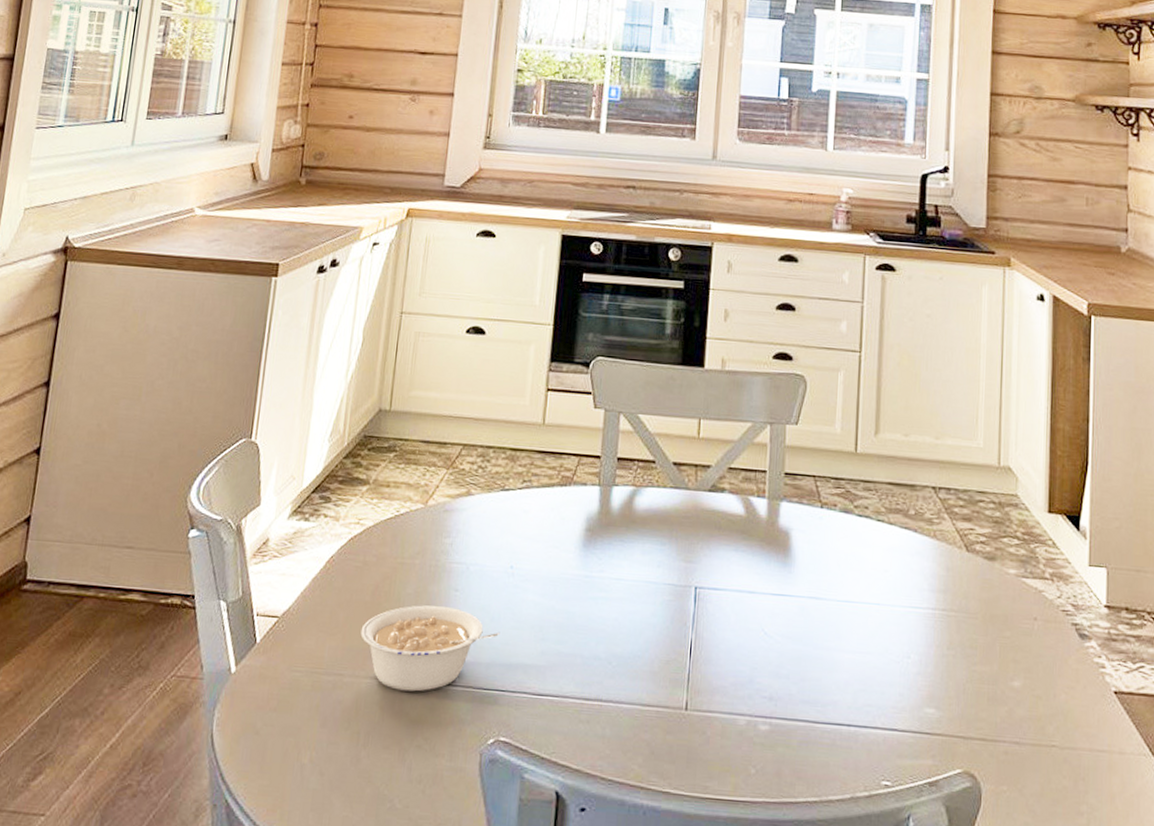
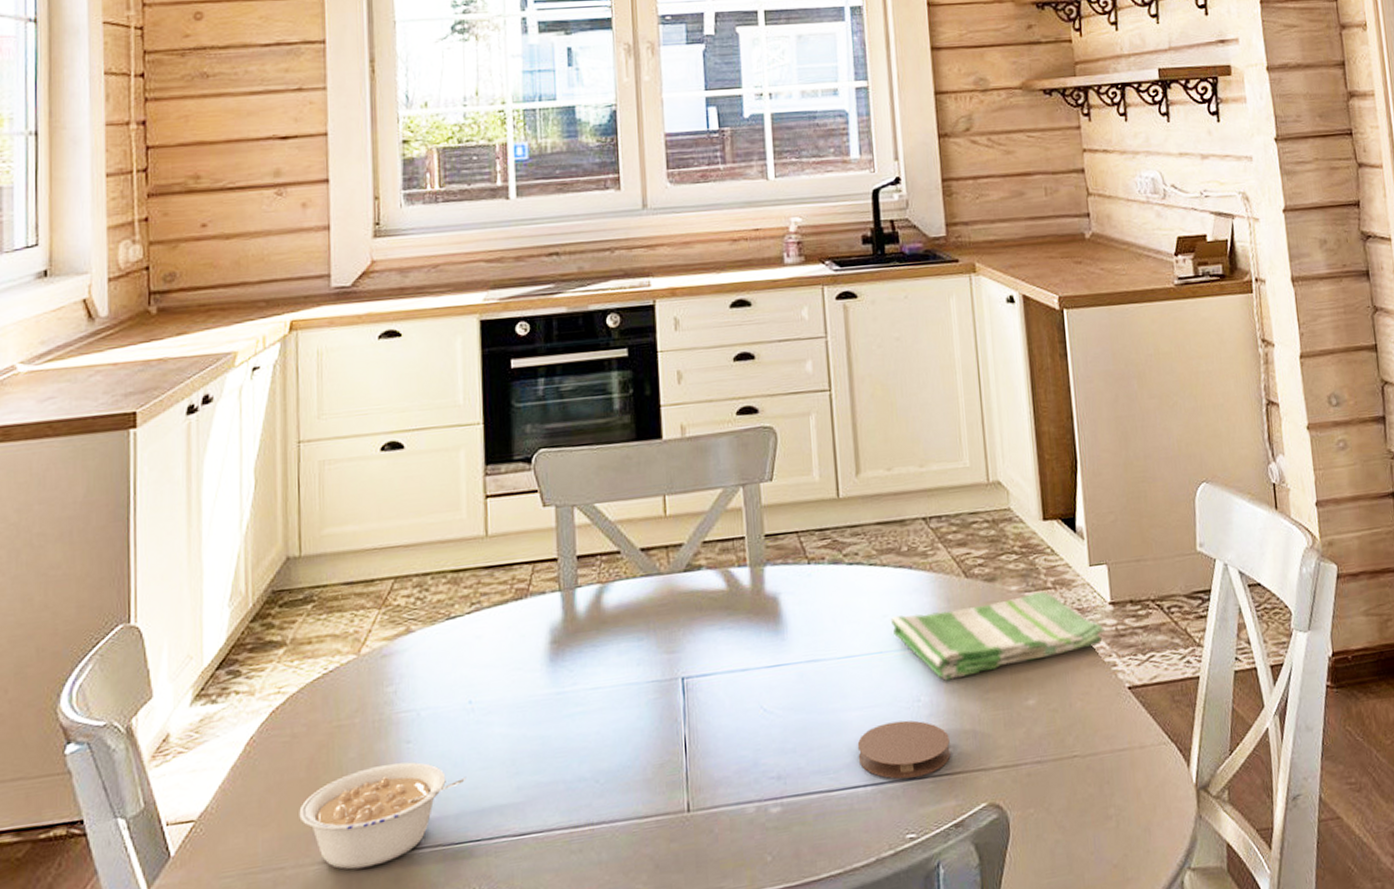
coaster: none [845,671,934,730] -> present [857,720,951,779]
dish towel: none [892,573,1097,645] -> present [891,592,1105,681]

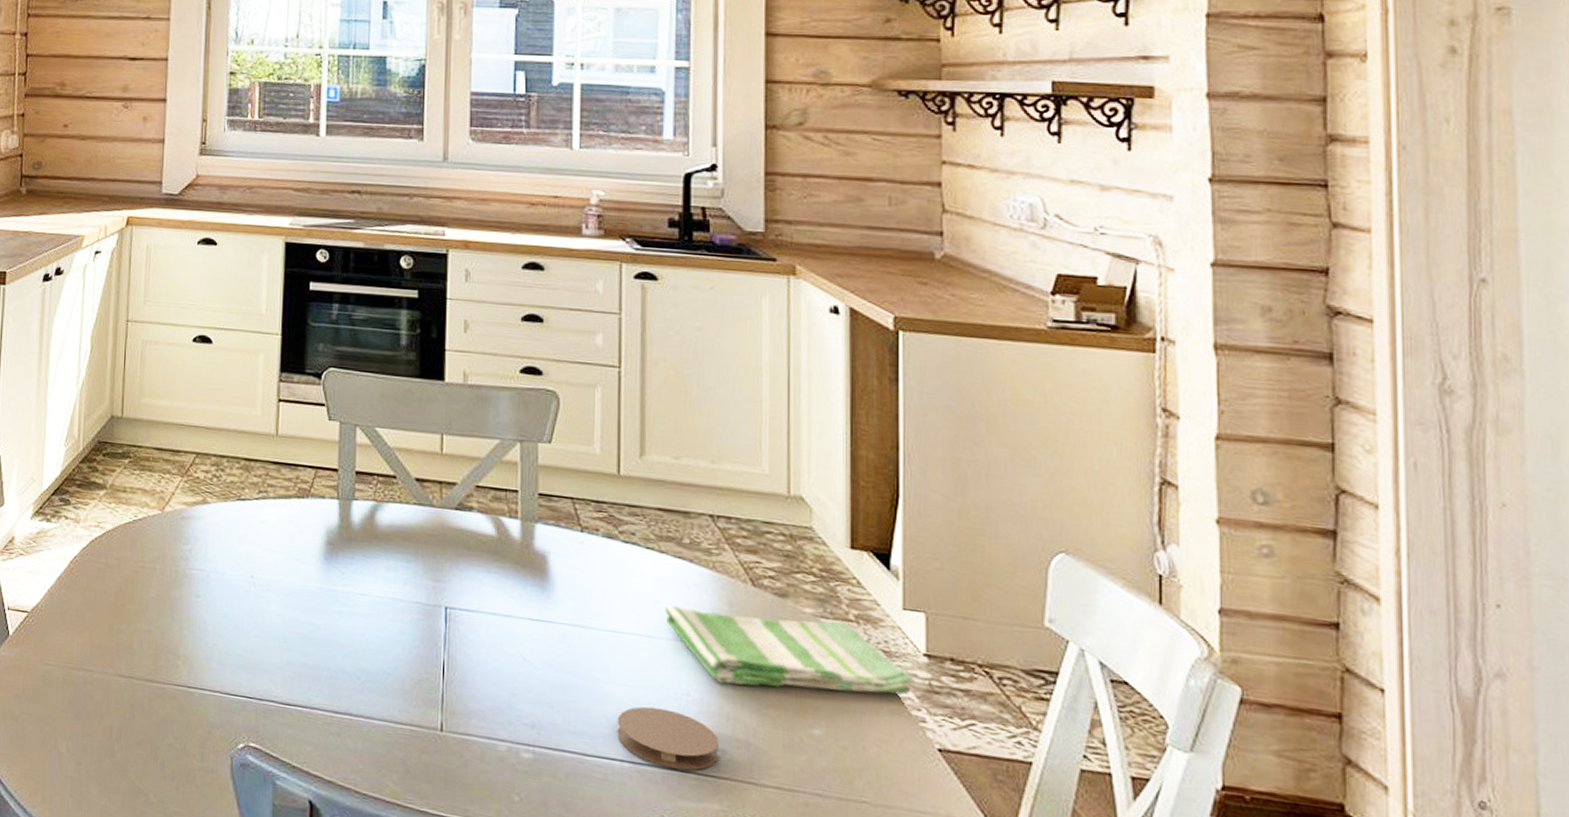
legume: present [299,762,467,870] -> none [107,609,244,692]

